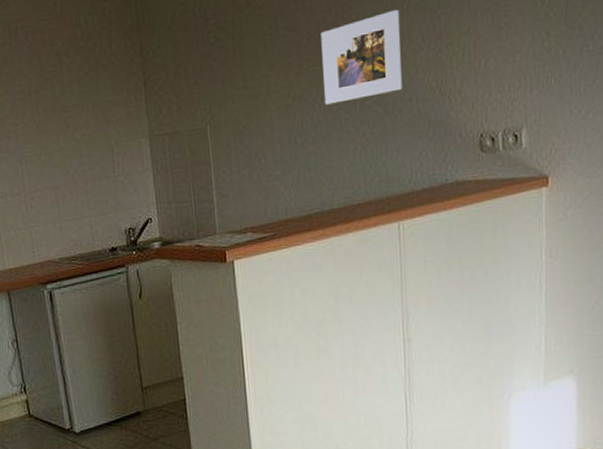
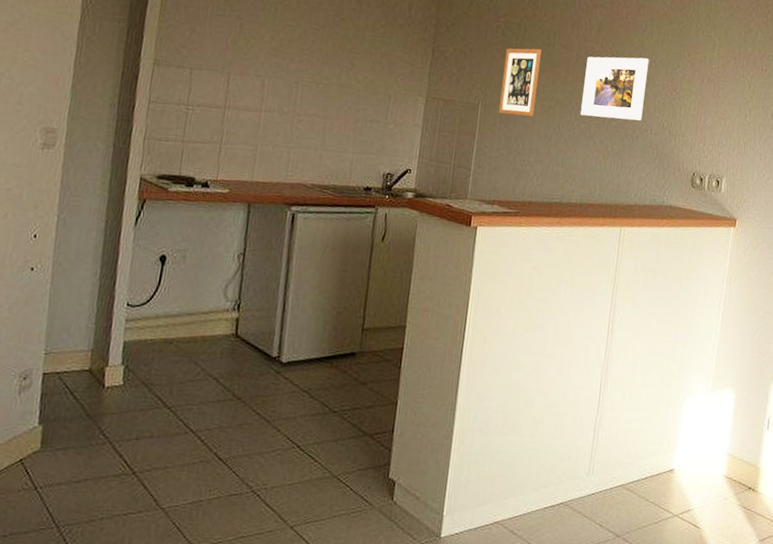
picture frame: none [223,41,270,131] -> present [498,48,542,117]

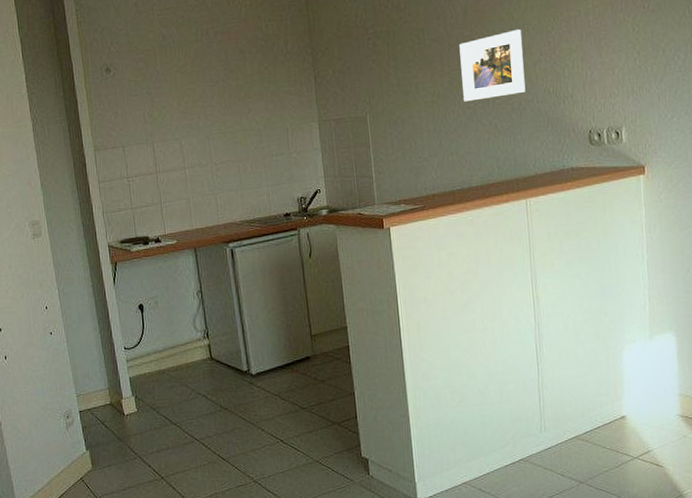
picture frame: present [498,48,542,117] -> none [380,48,419,119]

